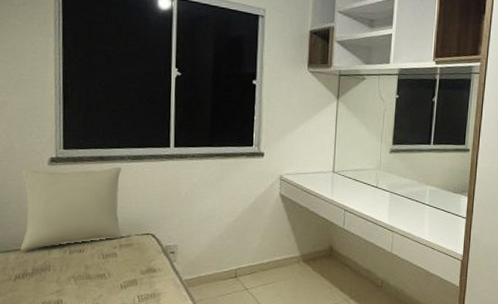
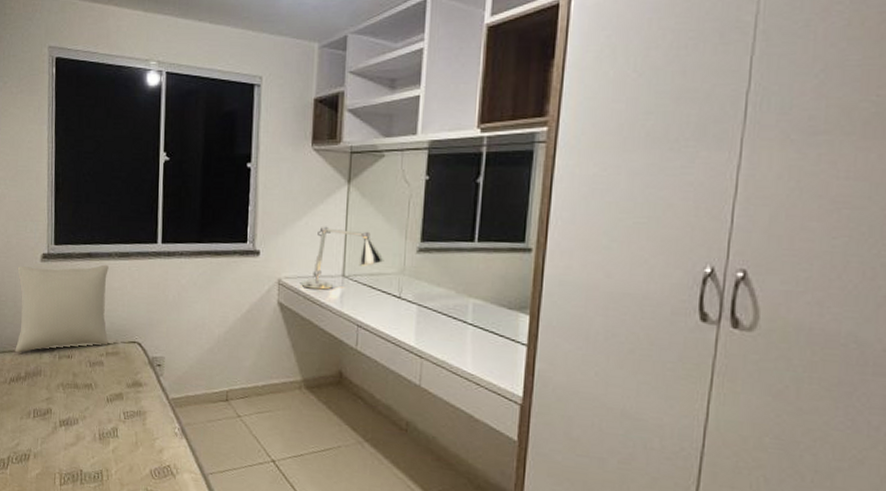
desk lamp: none [298,132,365,183] -> present [300,226,384,290]

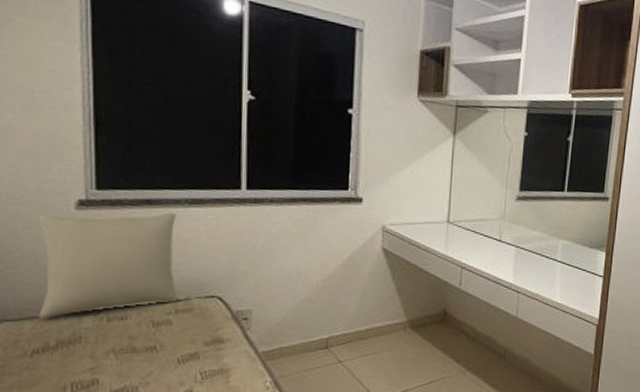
desk lamp: present [300,226,384,290] -> none [405,175,487,235]

